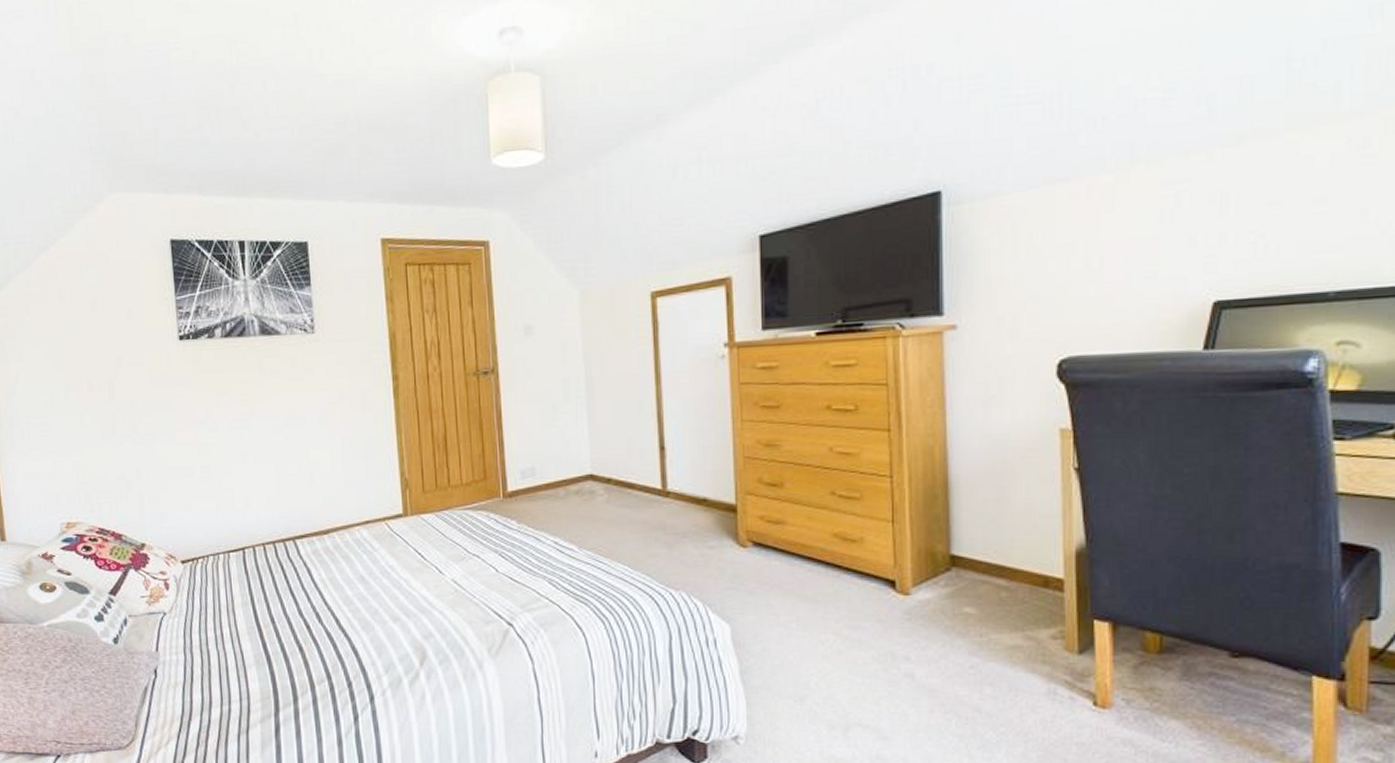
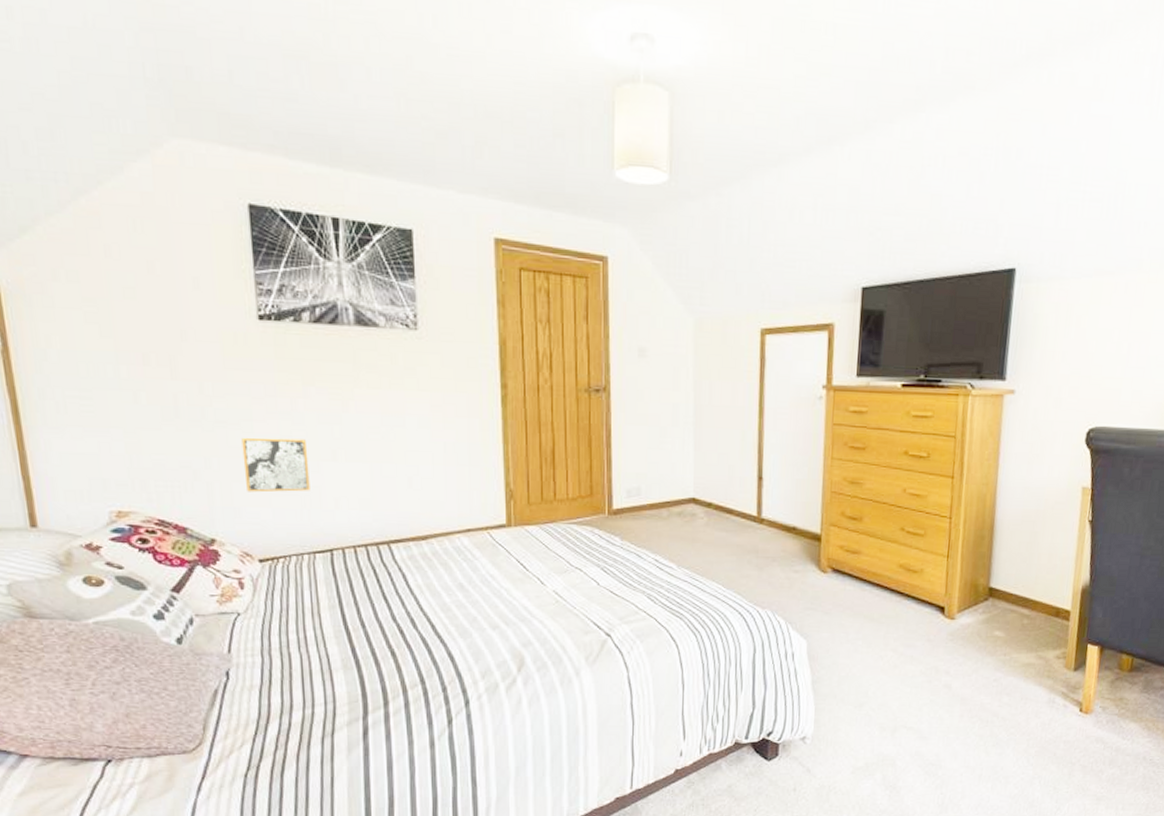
wall art: none [166,445,224,498] -> present [241,437,310,493]

